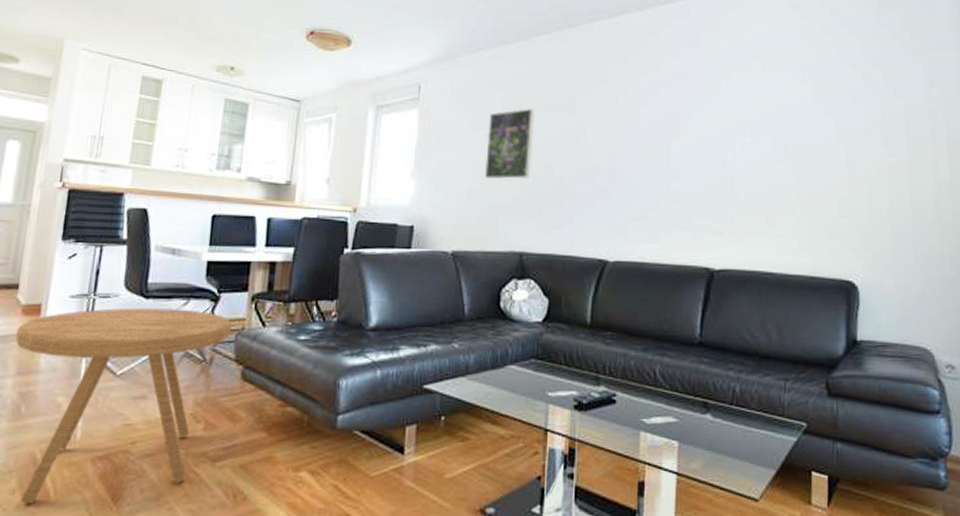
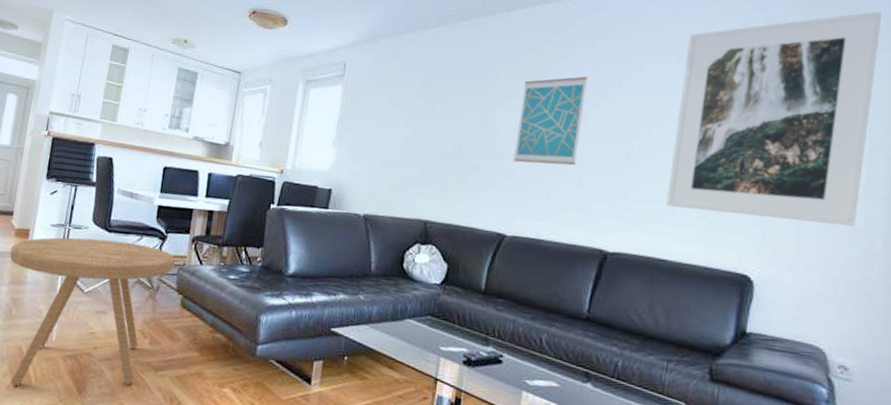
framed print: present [484,109,535,180] -> none [398,89,449,155]
wall art: none [608,87,678,182] -> present [512,76,588,166]
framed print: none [766,10,945,222] -> present [666,10,883,226]

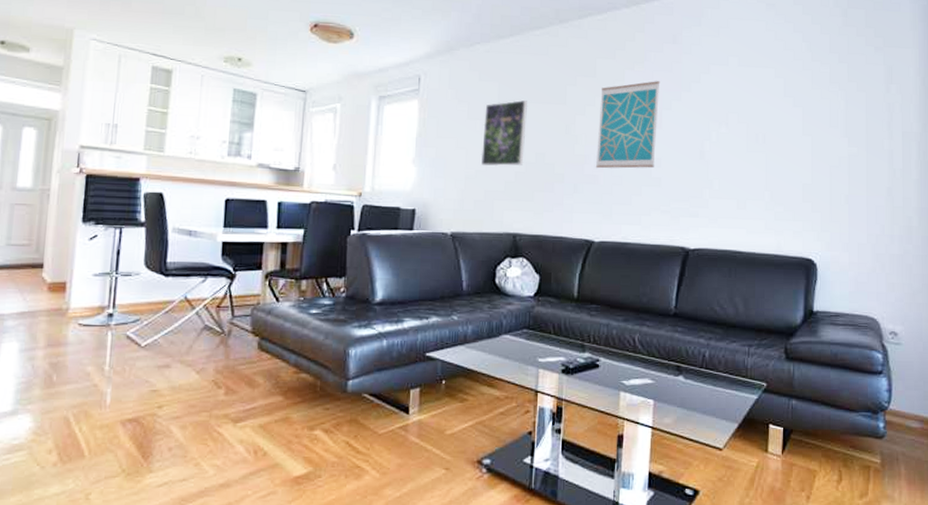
side table: present [9,237,175,386] -> none [43,285,247,462]
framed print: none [398,89,449,155] -> present [481,100,528,167]
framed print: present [666,10,883,226] -> none [738,11,906,206]

